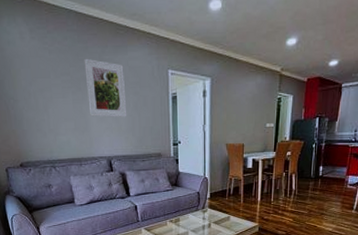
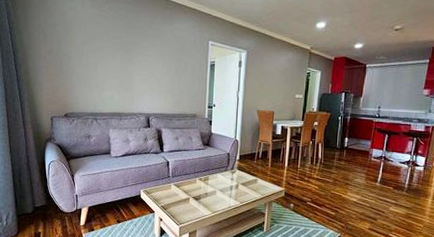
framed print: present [84,58,127,117] -> none [134,26,169,79]

